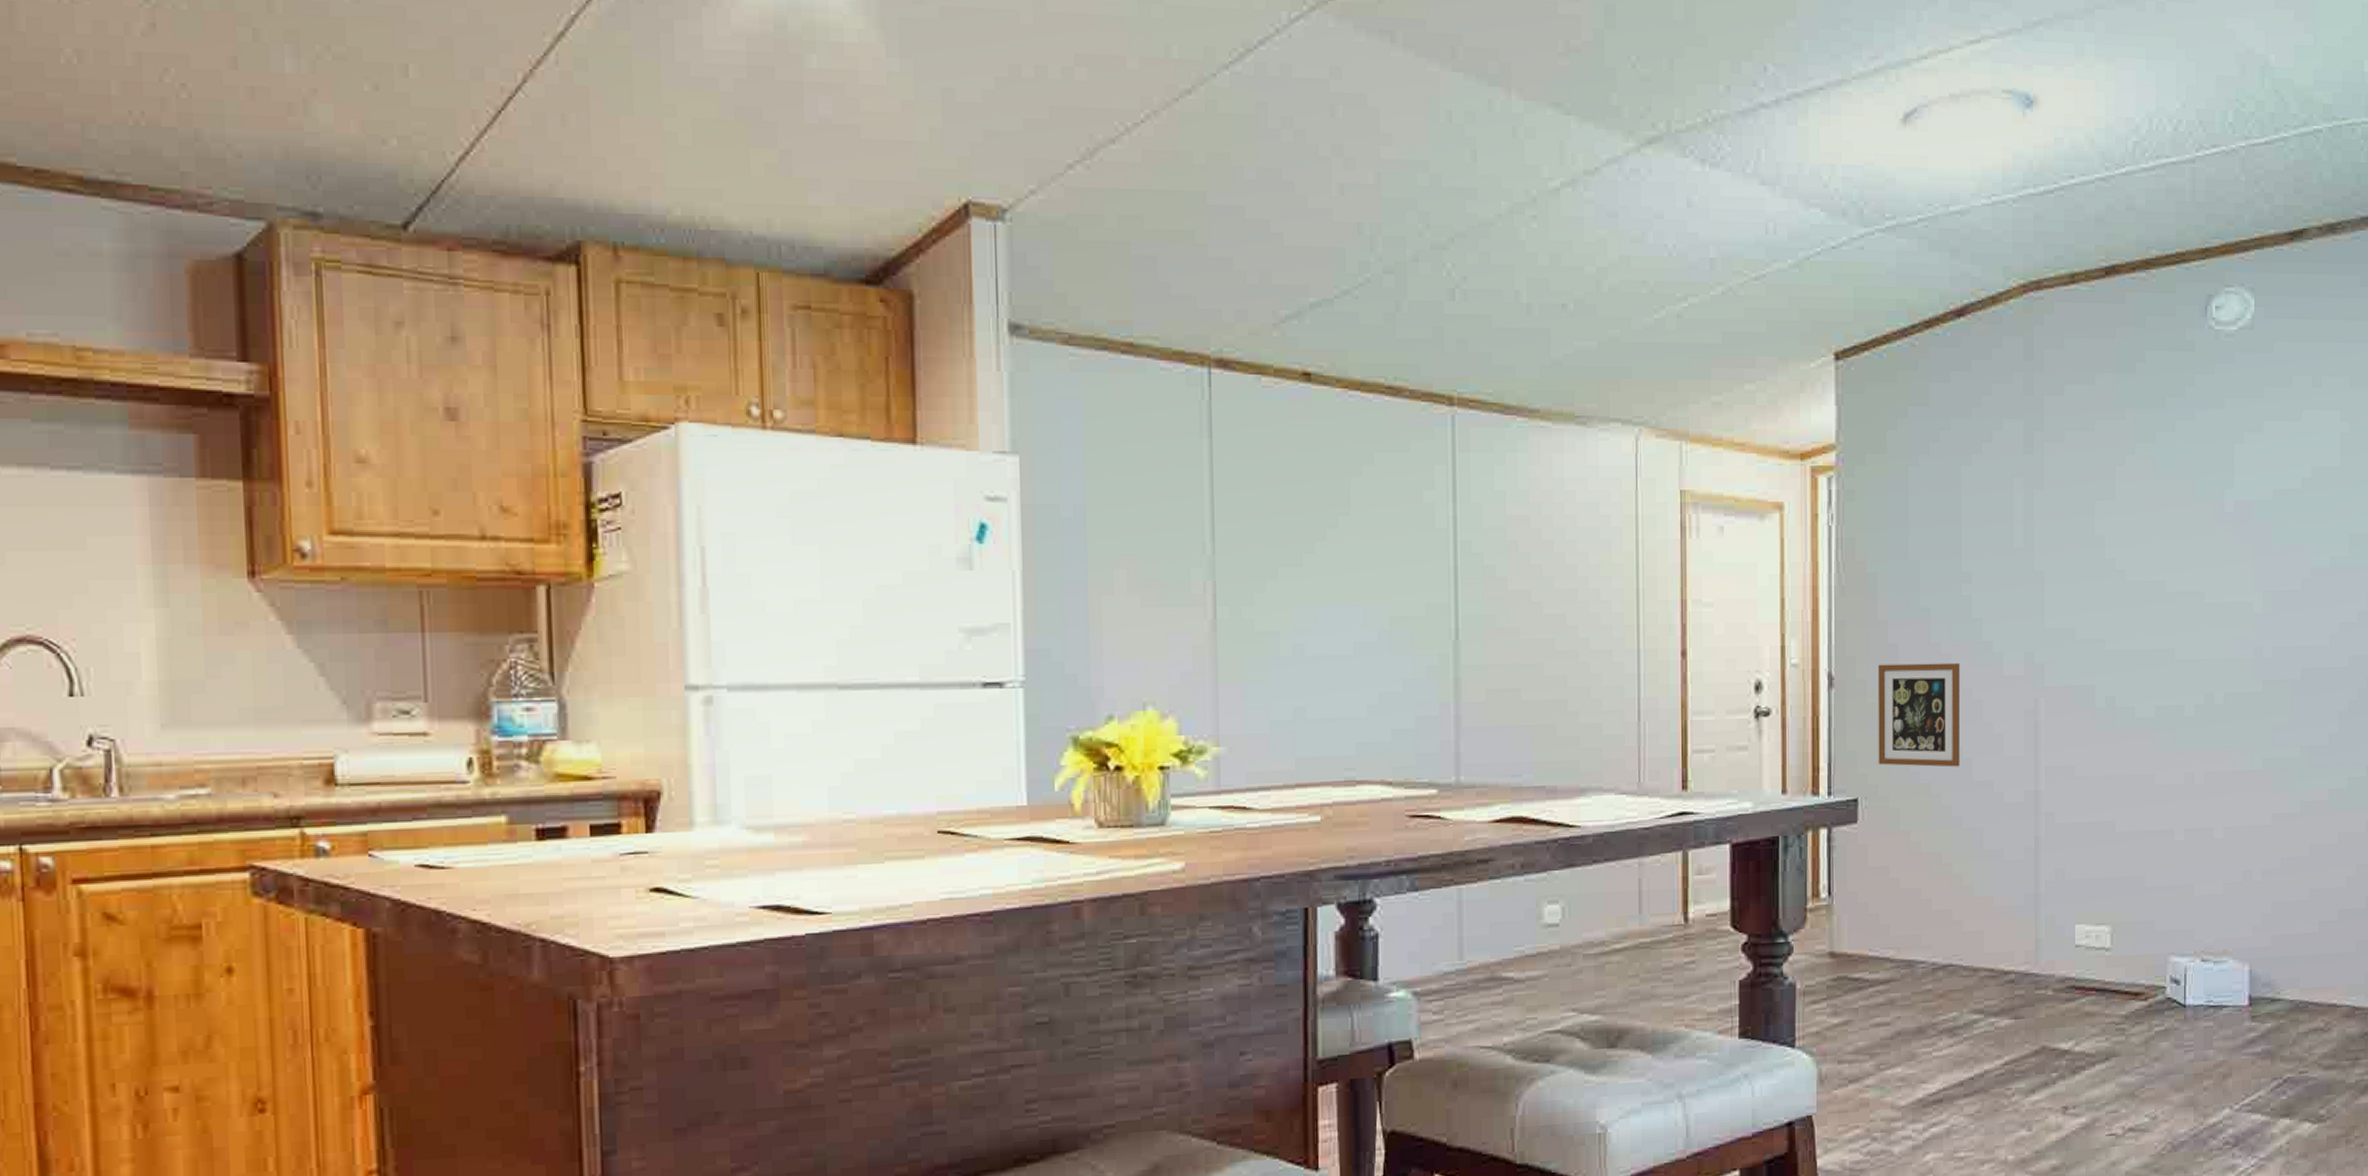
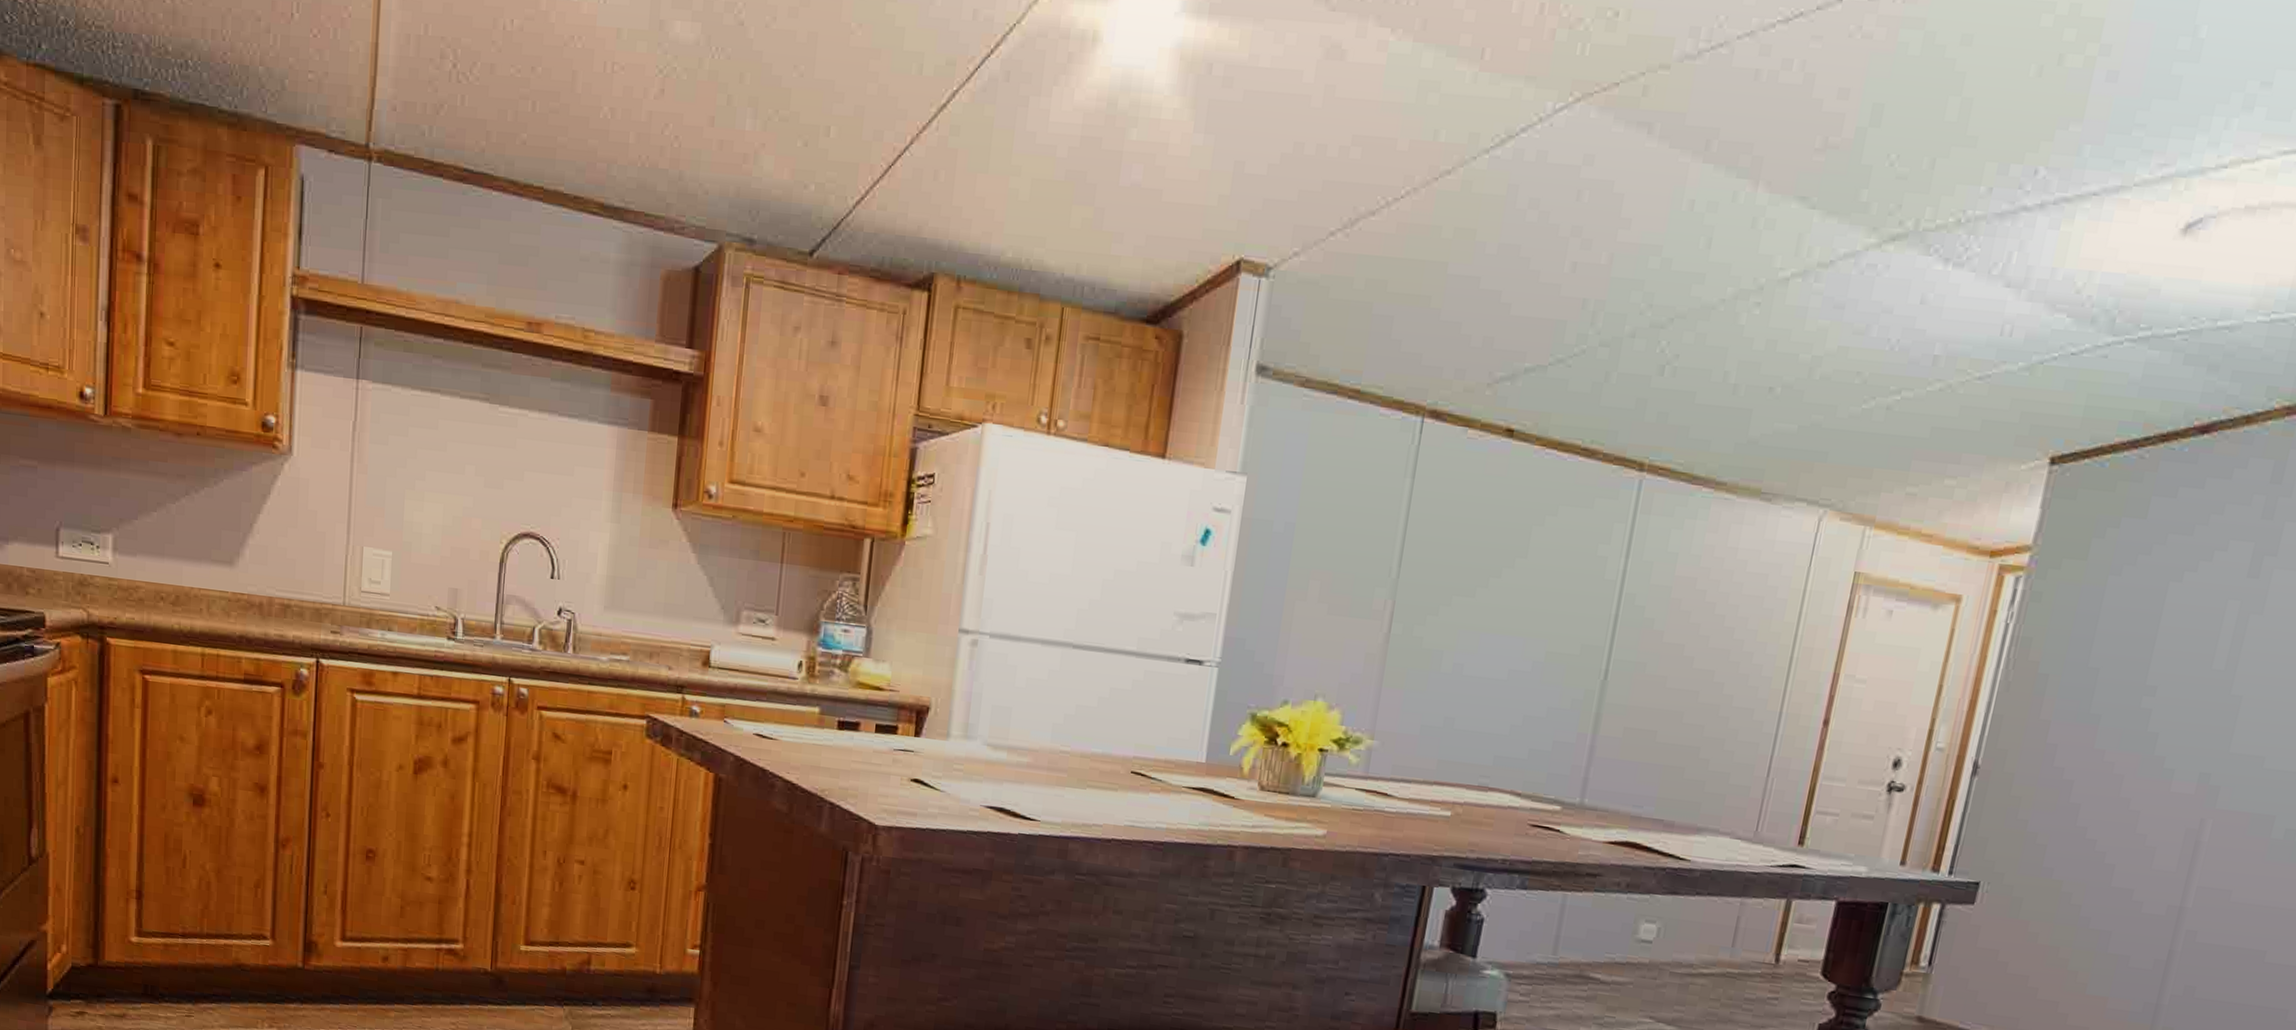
picture frame: present [1877,662,1961,767] -> none [2009,761,2124,871]

